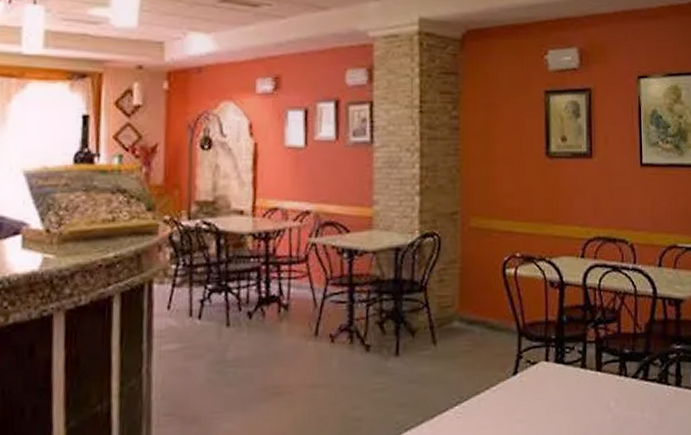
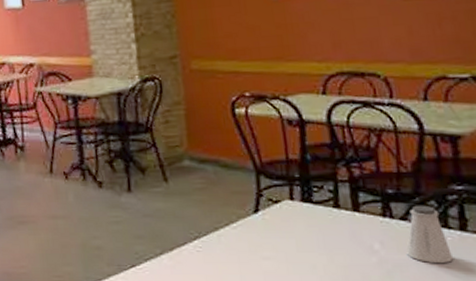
saltshaker: none [635,363,668,418] -> present [406,205,453,264]

